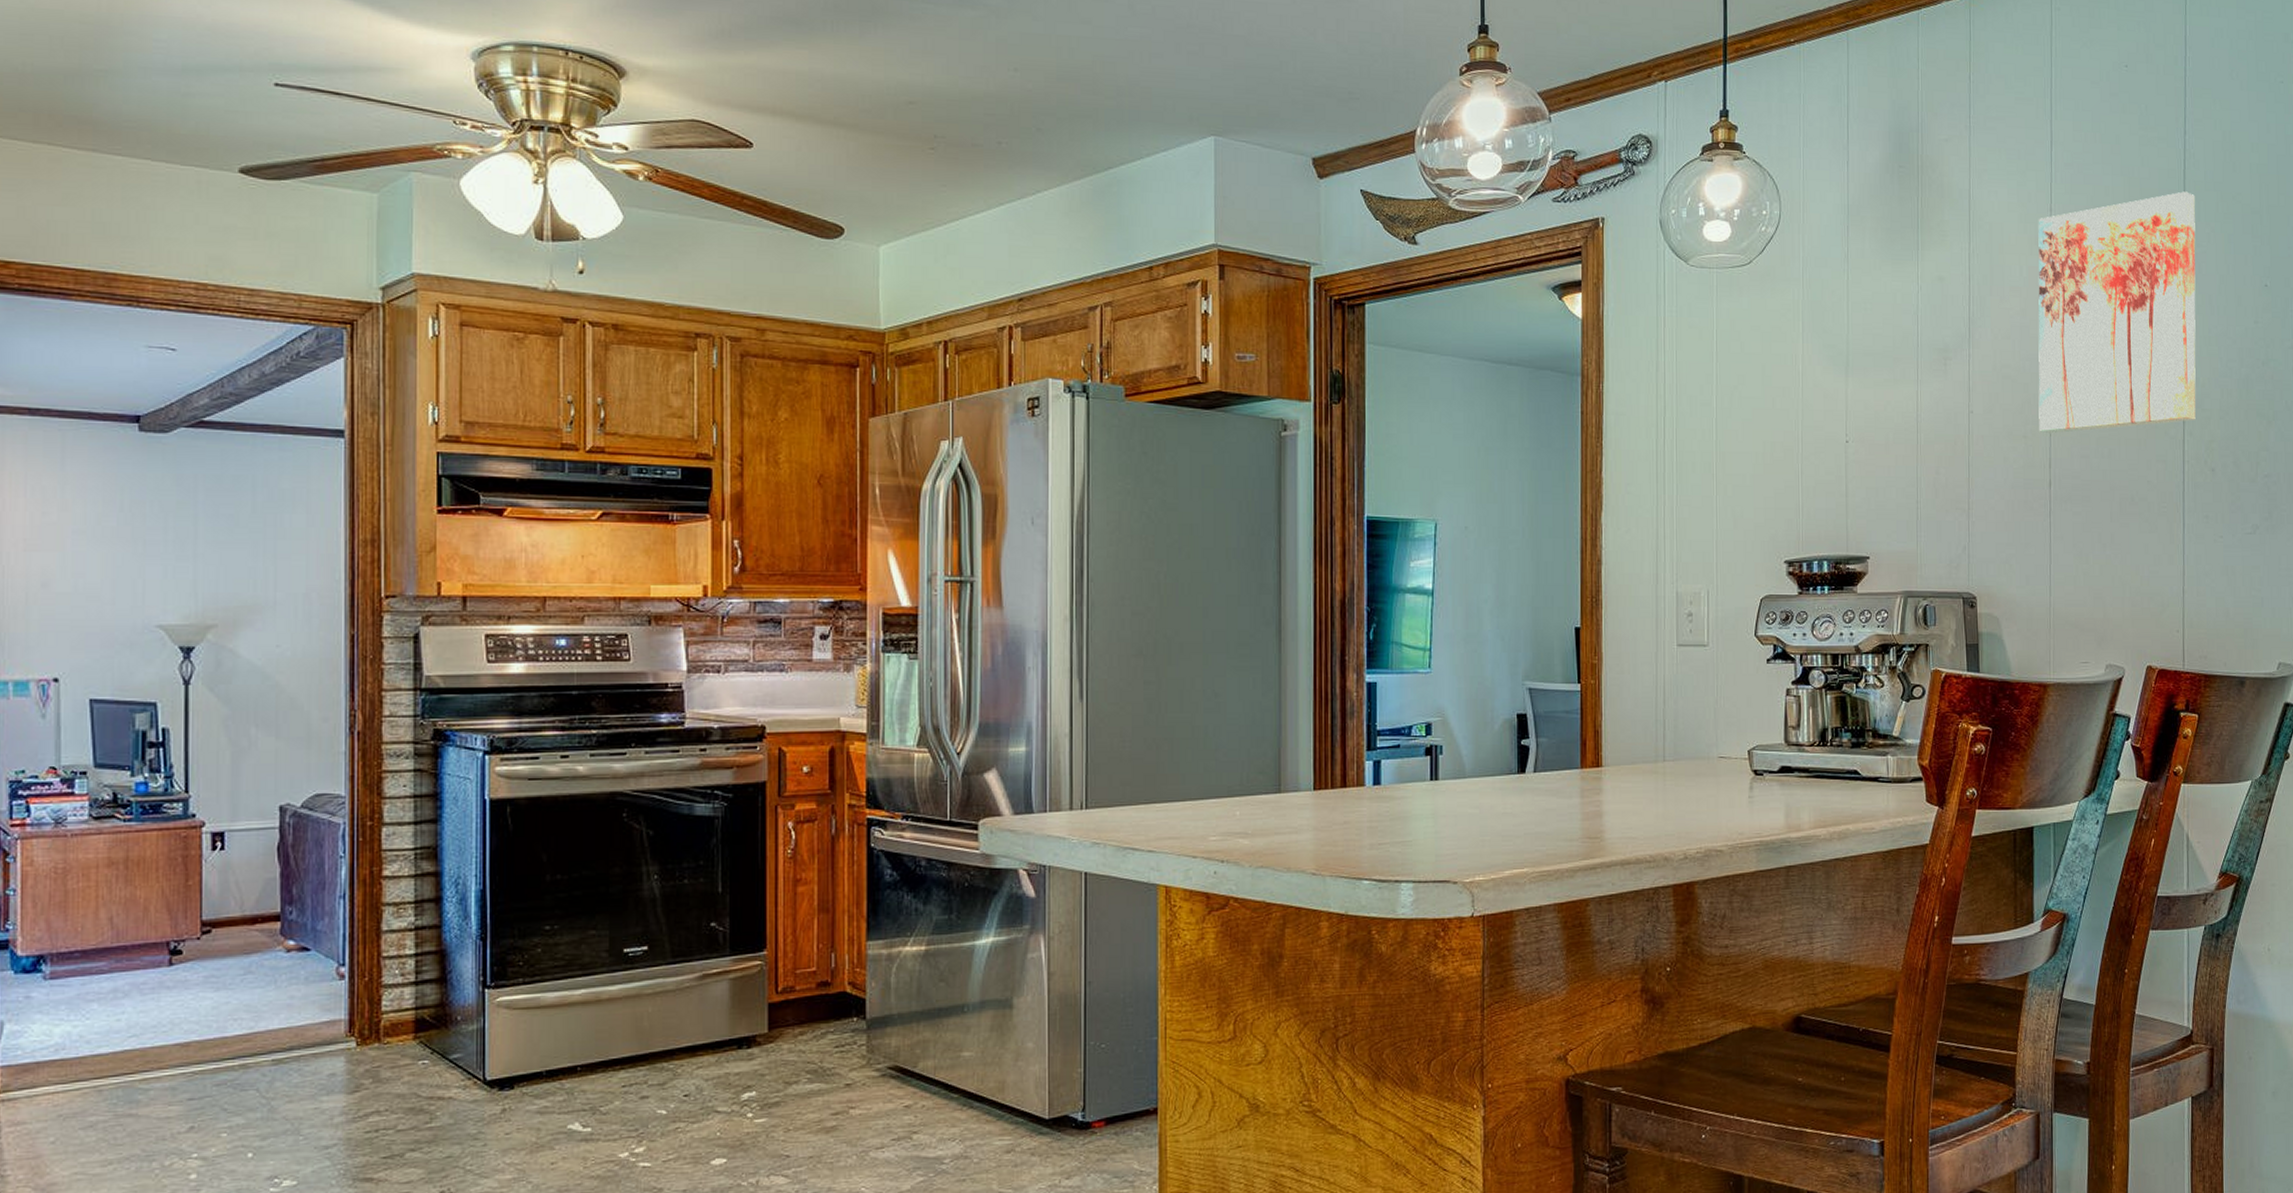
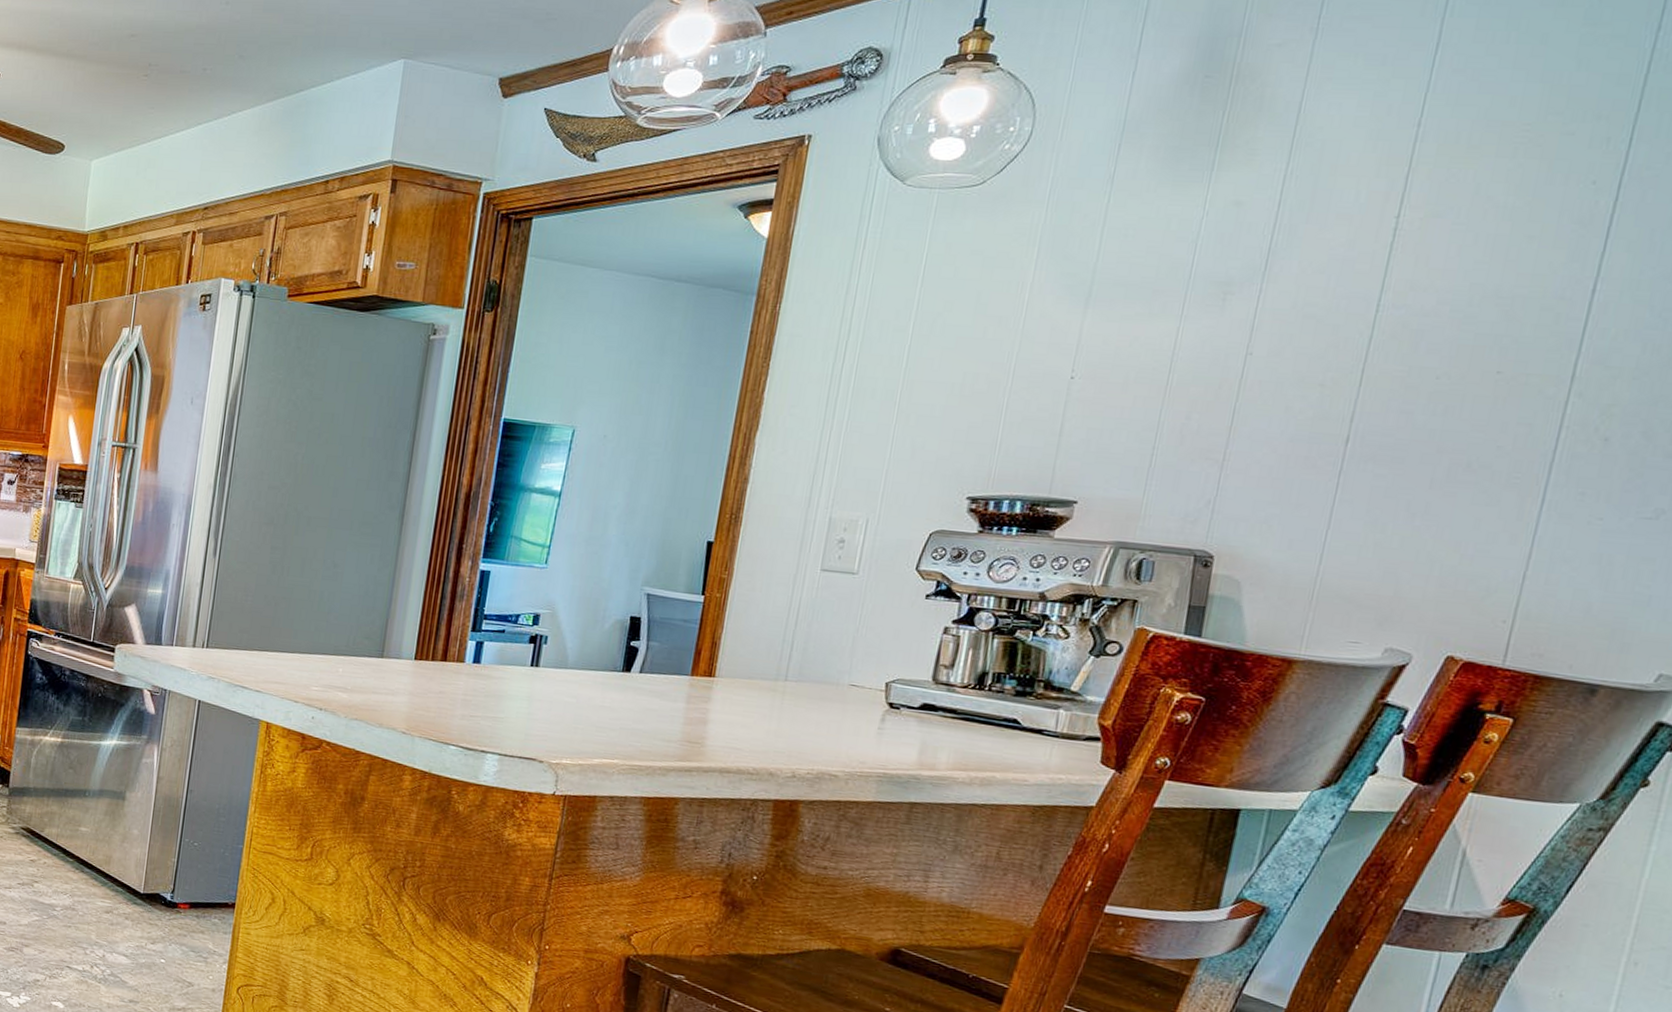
wall art: present [2038,191,2196,434] -> none [1344,101,1658,384]

